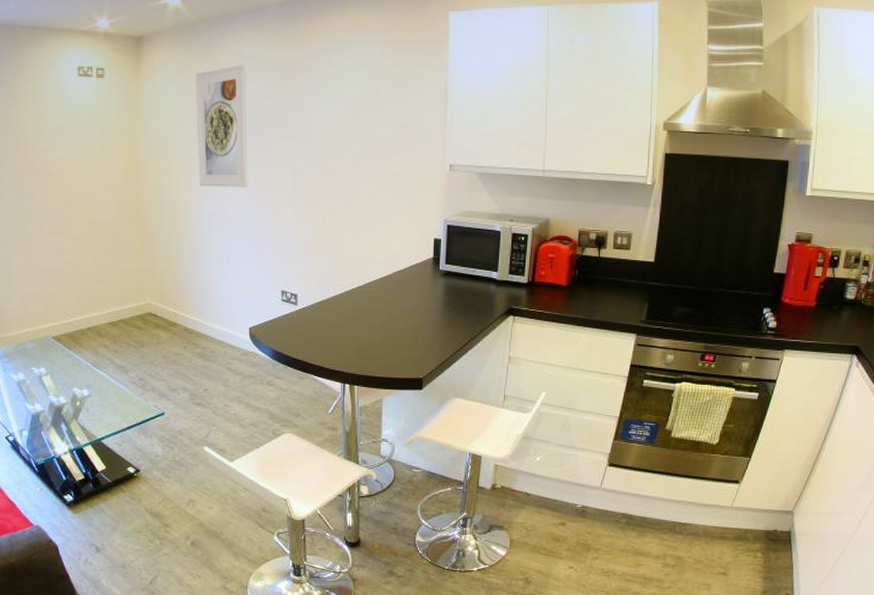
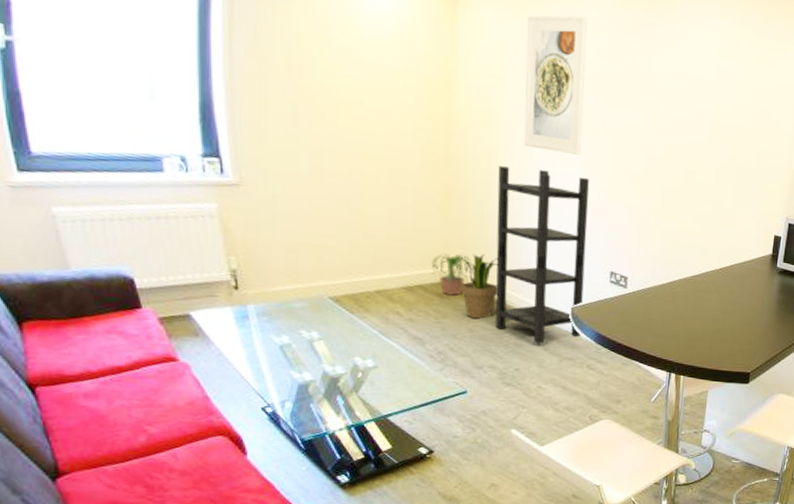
potted plant: none [130,288,161,327] -> present [431,253,470,297]
potted plant: none [155,286,185,345] -> present [461,253,498,319]
shelving unit: none [180,205,260,365] -> present [495,166,589,345]

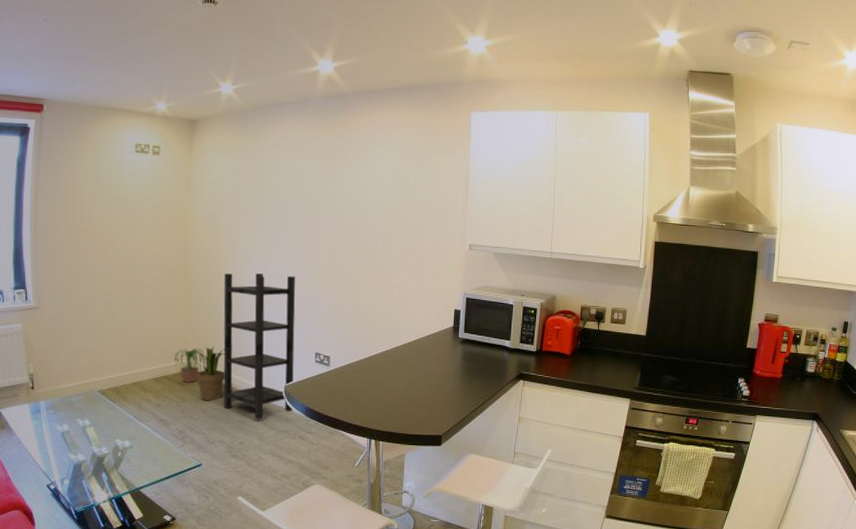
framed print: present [524,15,588,155] -> none [243,149,290,258]

